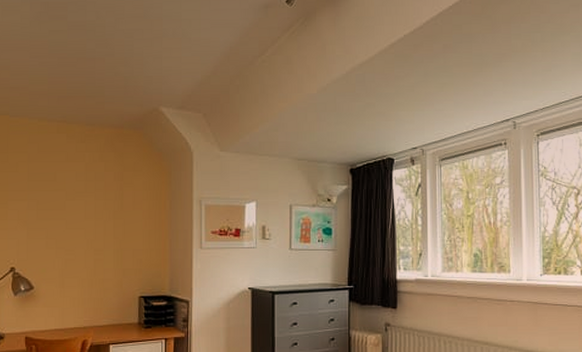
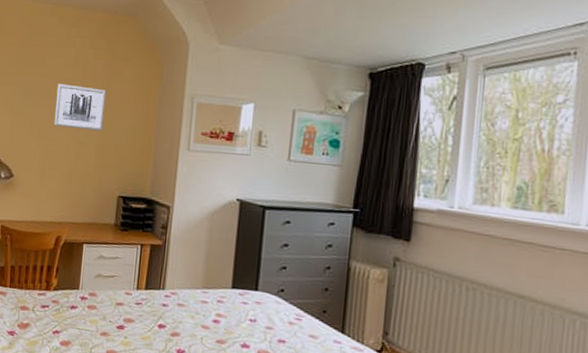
wall art: none [70,196,120,238] -> present [53,83,107,132]

